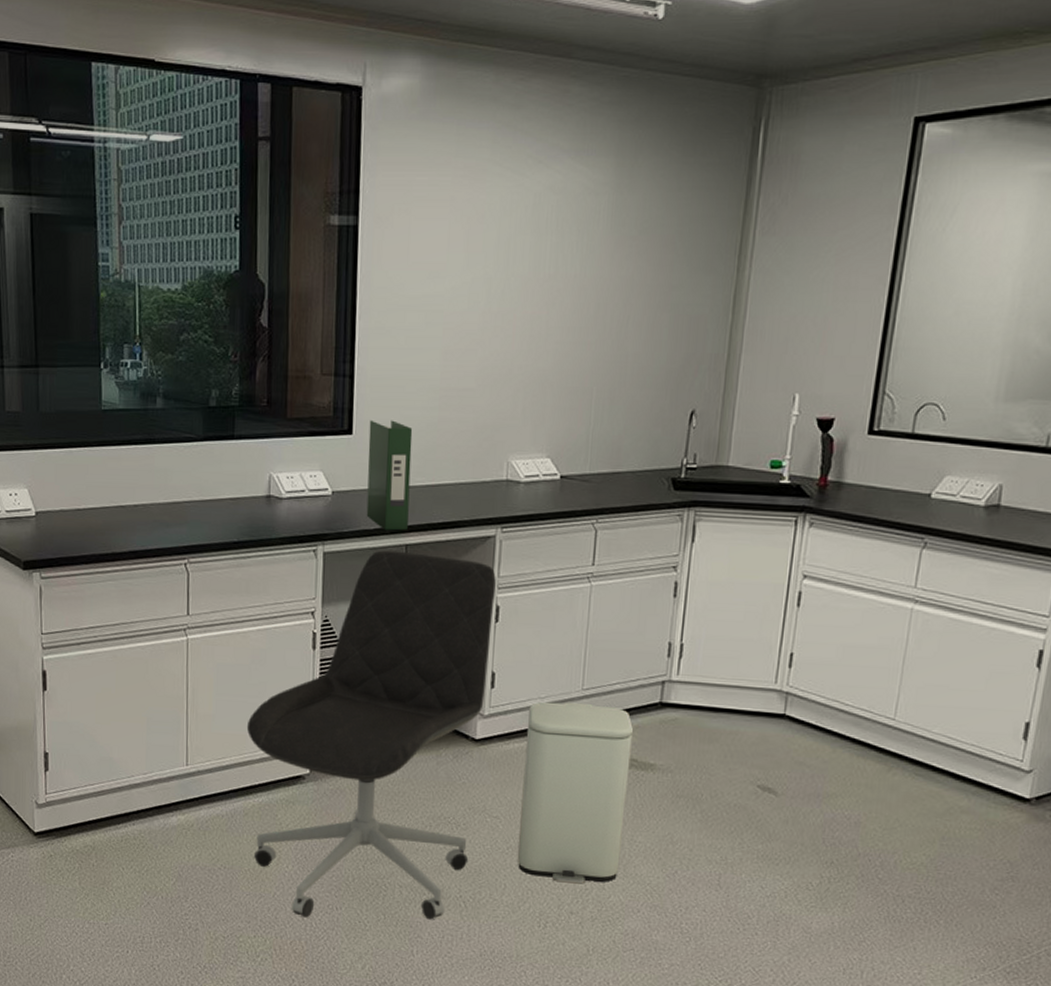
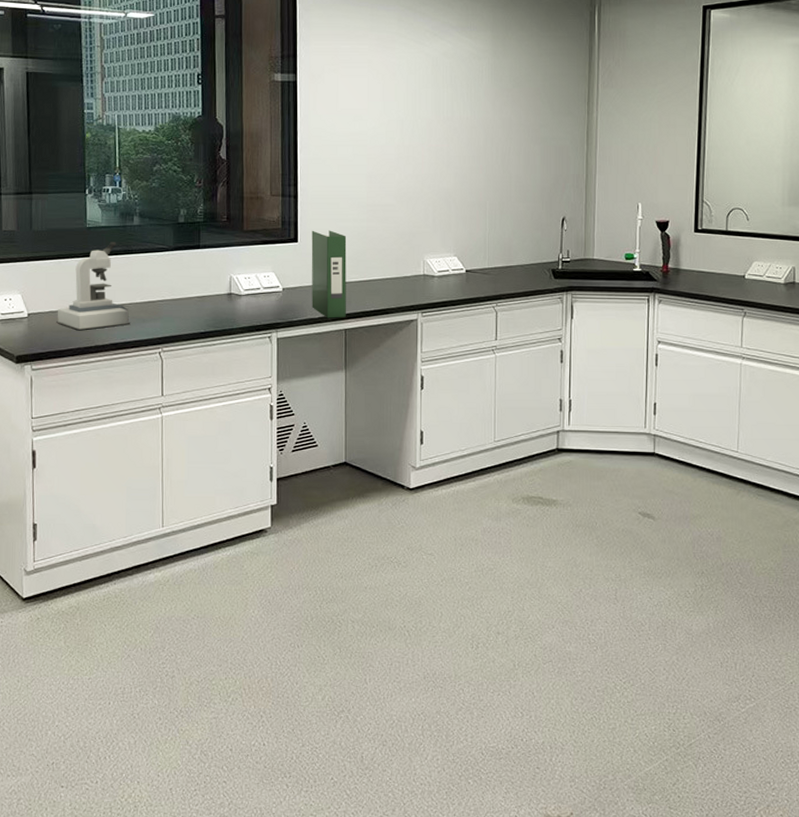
microscope: none [68,428,153,535] -> present [56,242,131,331]
office chair: present [246,550,497,920] -> none [215,334,421,657]
pedal bin: present [517,701,634,884] -> none [450,452,538,607]

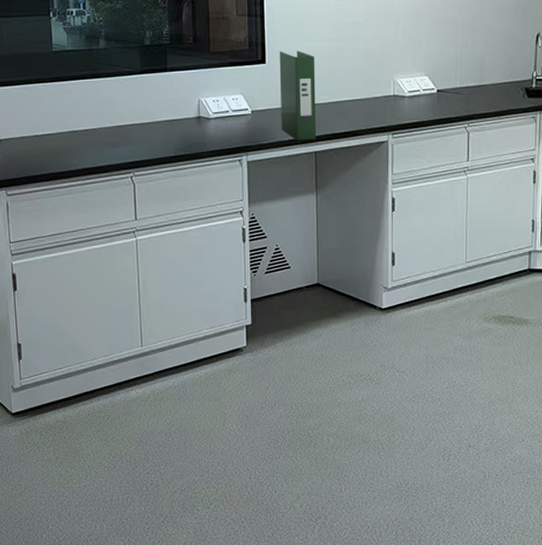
microscope: present [56,242,131,331] -> none [28,66,102,156]

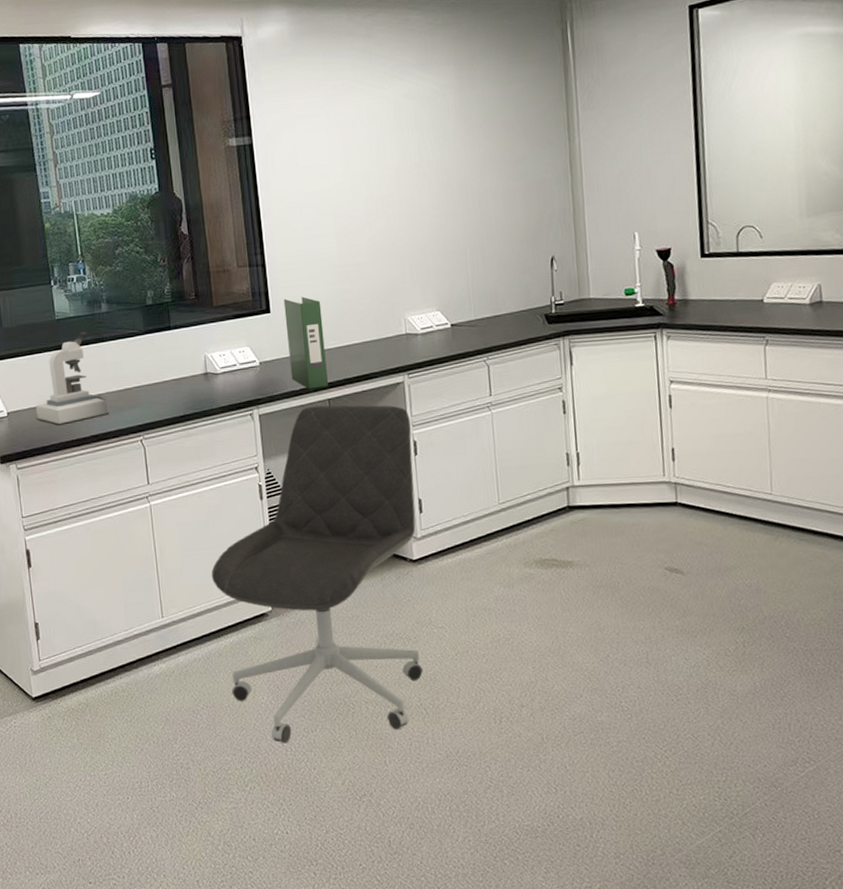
microscope: none [28,66,102,156] -> present [35,331,110,426]
office chair: none [191,157,392,468] -> present [211,405,424,744]

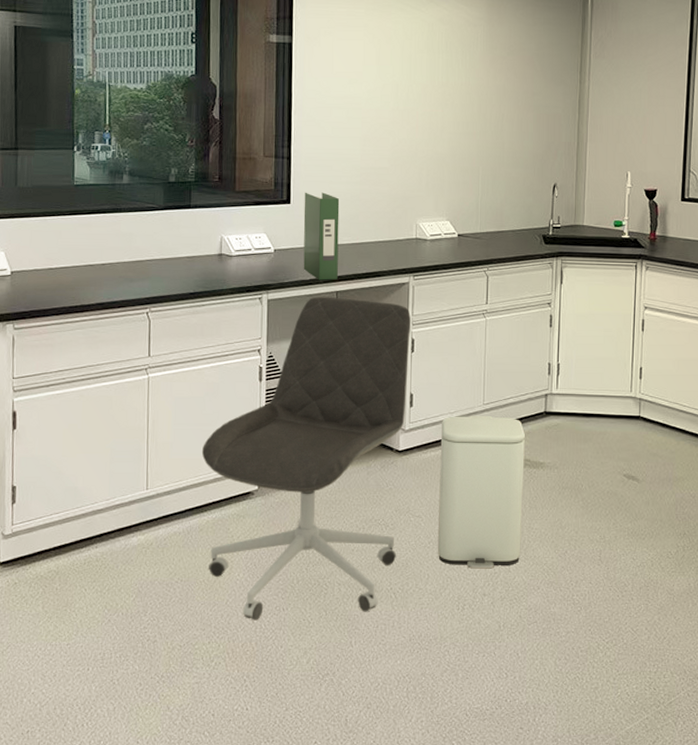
microscope: present [35,331,110,426] -> none [41,200,118,290]
pedal bin: none [455,515,558,680] -> present [437,415,526,569]

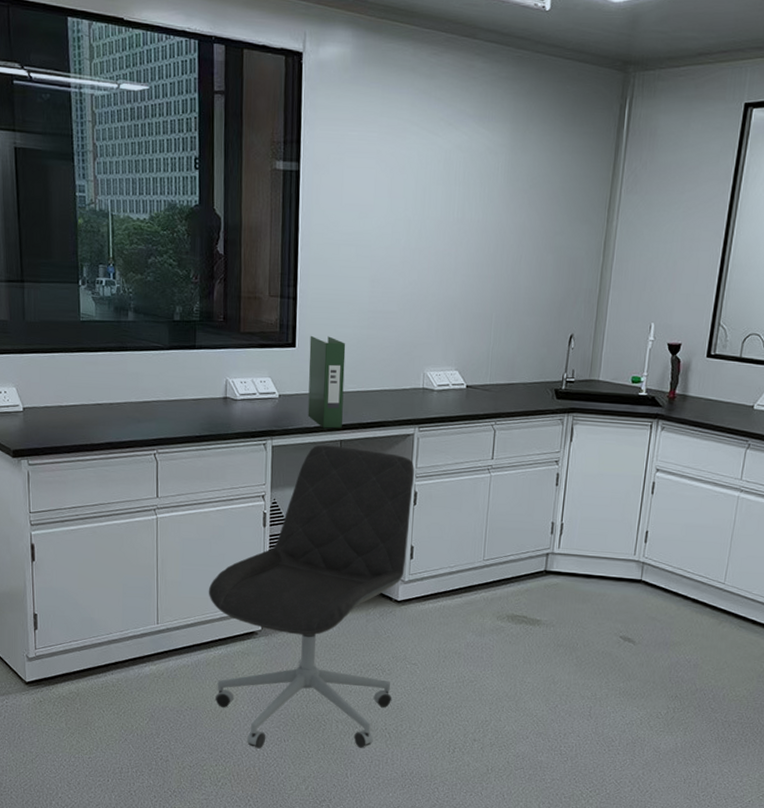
pedal bin: present [437,415,526,569] -> none [431,570,524,717]

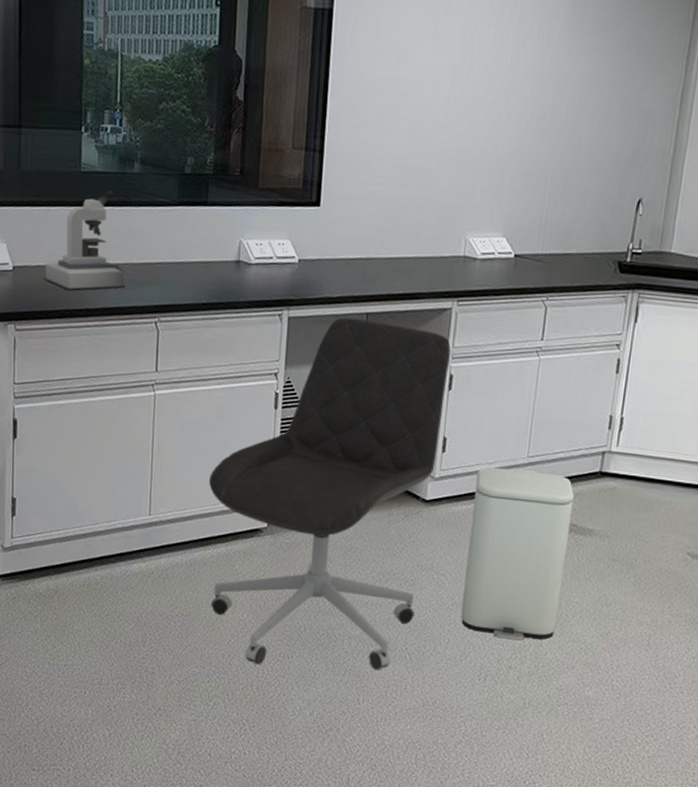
microscope: none [52,337,126,428] -> present [44,190,126,291]
binder: present [307,335,346,429] -> none [330,193,378,300]
pedal bin: none [431,570,524,717] -> present [461,467,575,641]

